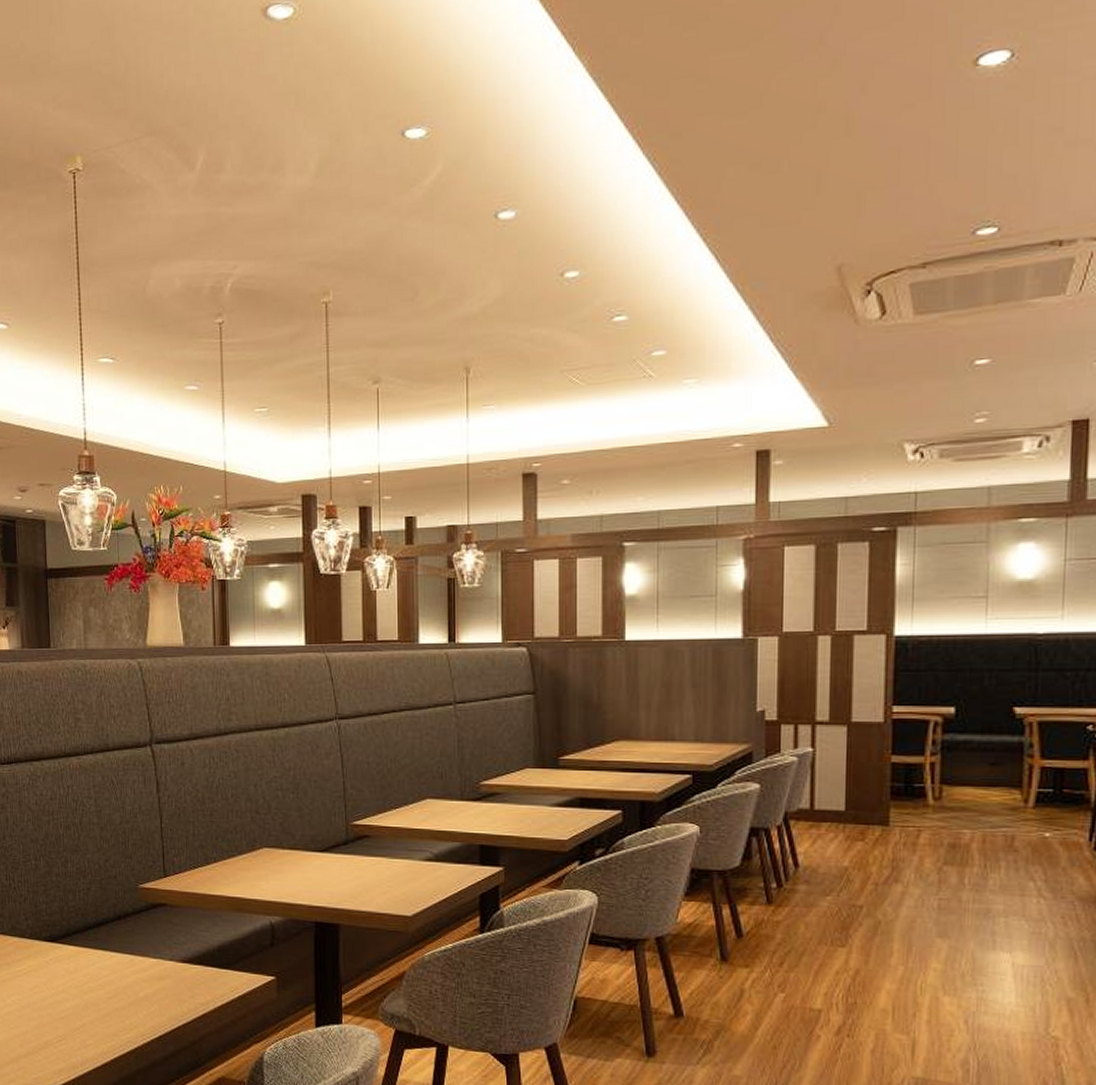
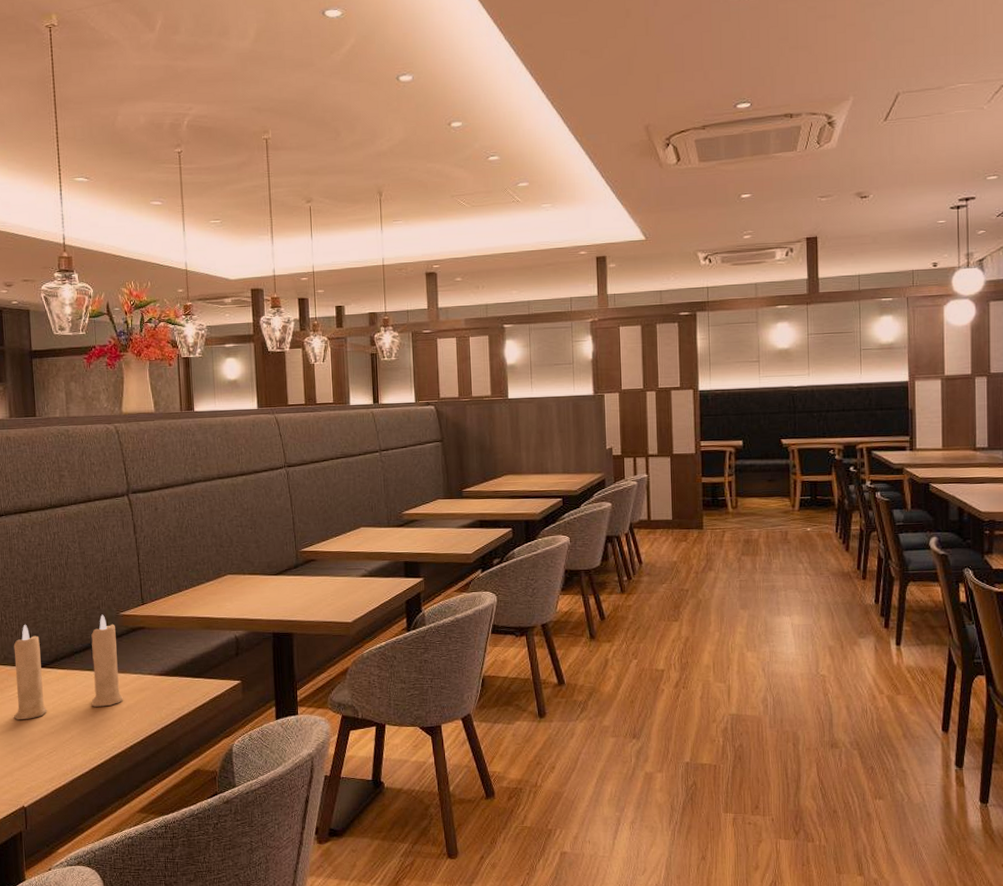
candle: none [21,885,140,1001] -> present [13,614,123,720]

